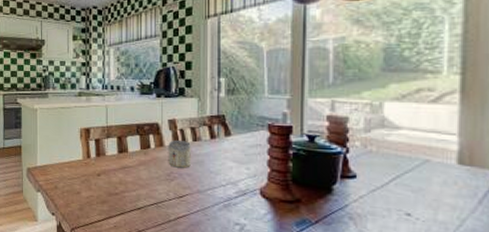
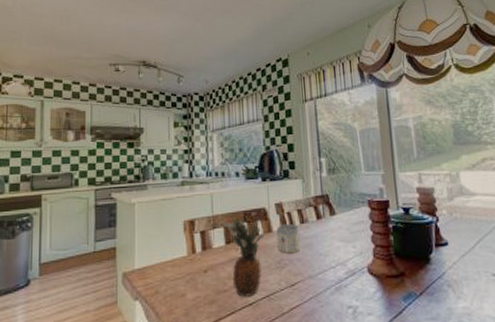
fruit: none [115,129,157,202] -> present [222,217,266,297]

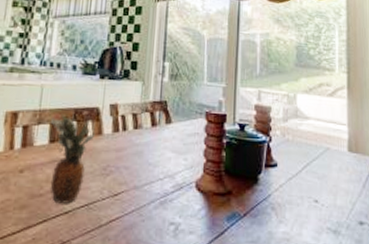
mug: present [276,224,300,254] -> none [105,128,131,160]

